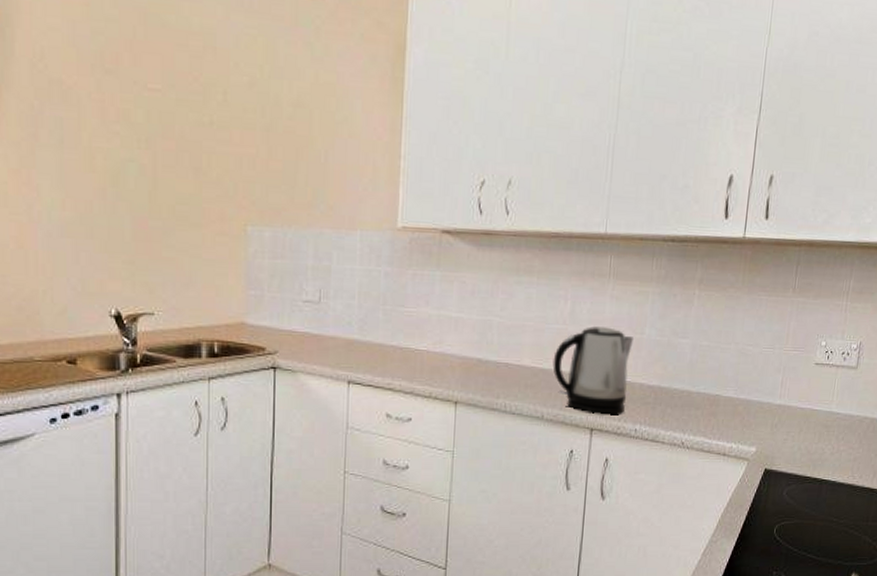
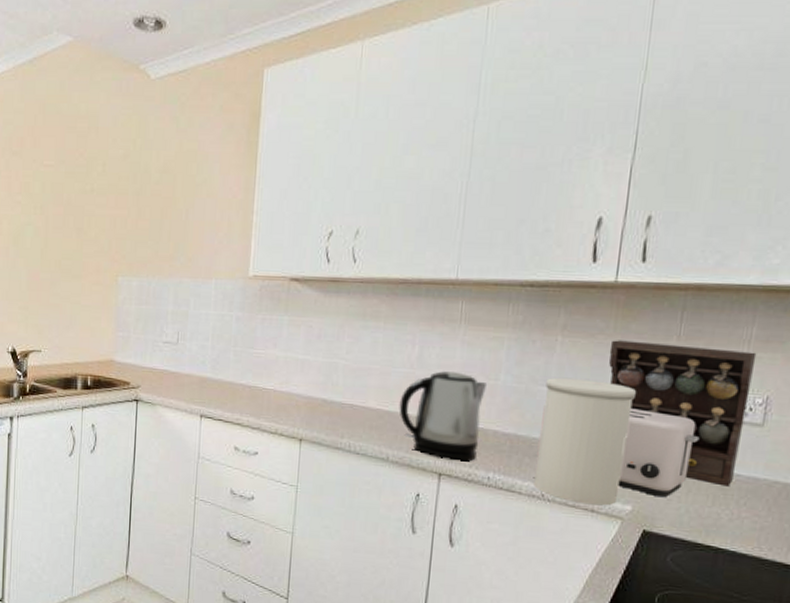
canister: none [675,329,760,449] -> present [533,377,636,506]
toaster: none [677,356,809,437] -> present [537,404,700,497]
spice rack: none [738,293,853,424] -> present [609,340,757,487]

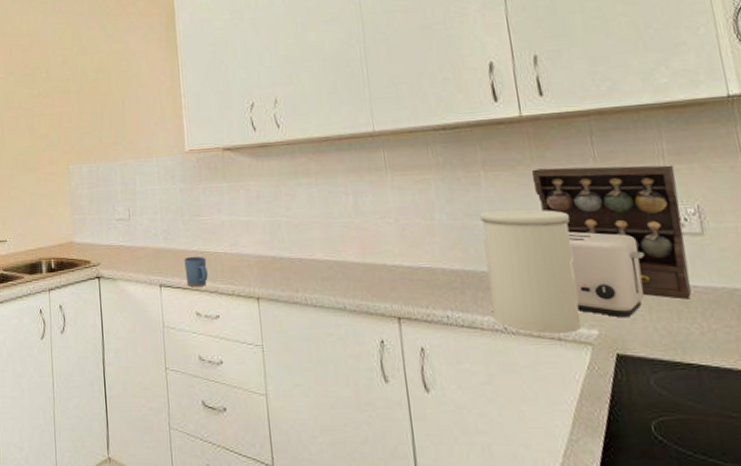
mug: none [228,389,254,422] -> present [184,256,208,288]
kettle: present [399,371,486,462] -> none [345,216,431,305]

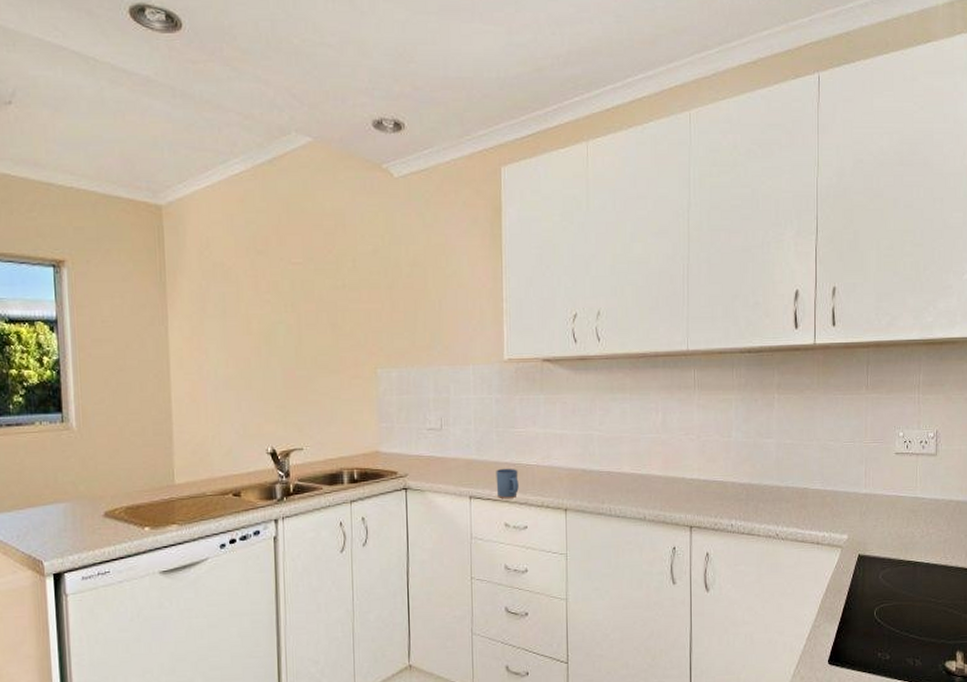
canister: present [480,209,581,333] -> none [769,429,840,539]
toaster: present [483,231,645,317] -> none [769,451,892,524]
spice rack: present [531,165,692,300] -> none [816,393,925,509]

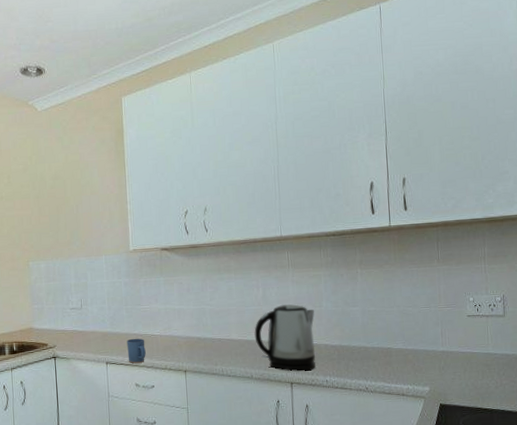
kettle: none [650,433,722,515] -> present [254,304,316,373]

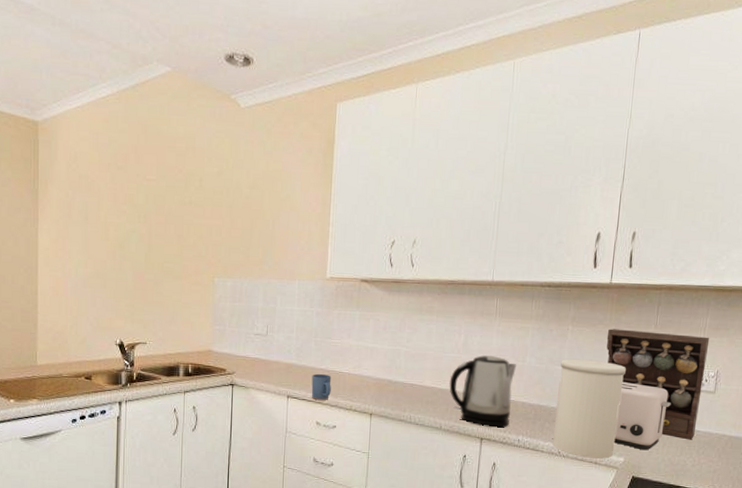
canister: none [355,298,419,391] -> present [552,358,626,459]
toaster: none [356,315,465,377] -> present [554,380,671,450]
spice rack: none [394,265,493,363] -> present [606,329,710,440]

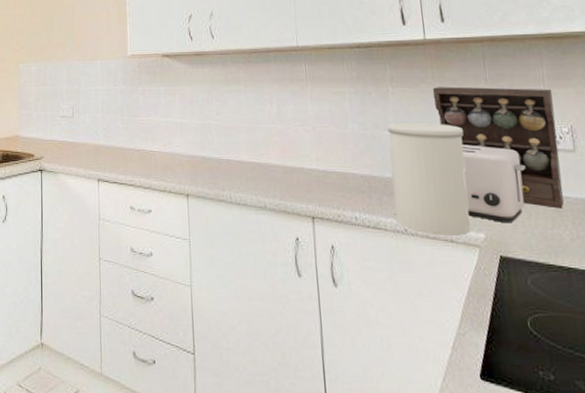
mug: present [311,373,332,401] -> none [121,153,143,183]
kettle: present [449,355,516,428] -> none [267,124,342,205]

